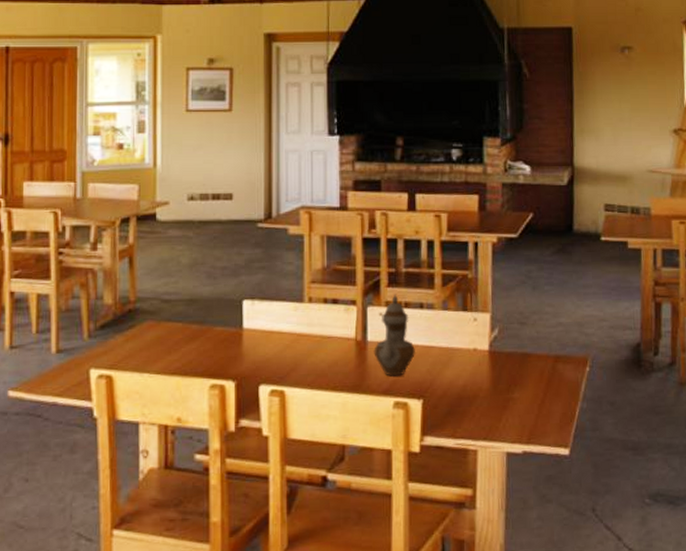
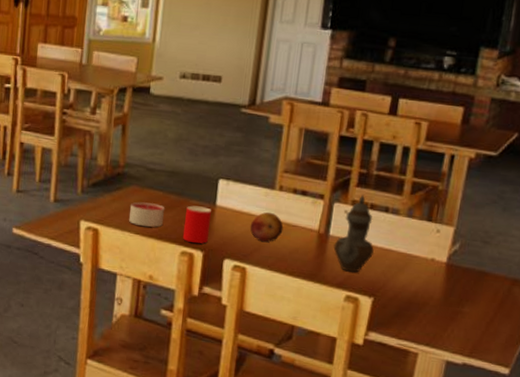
candle: none [147,337,186,364] -> present [129,202,164,227]
cup: none [210,332,240,373] -> present [182,205,212,244]
fruit: none [283,326,319,359] -> present [250,212,284,242]

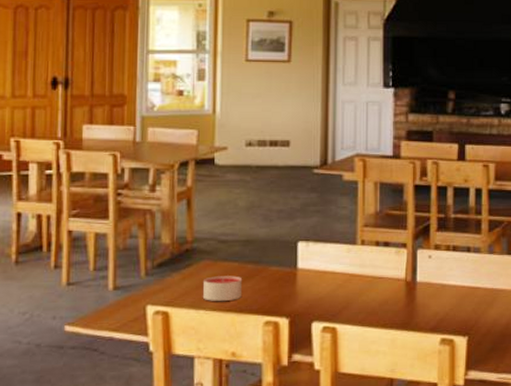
cup: present [182,205,212,244] -> none [264,272,294,310]
fruit: present [250,212,284,242] -> none [335,267,370,298]
teapot: present [333,194,374,273] -> none [422,238,462,315]

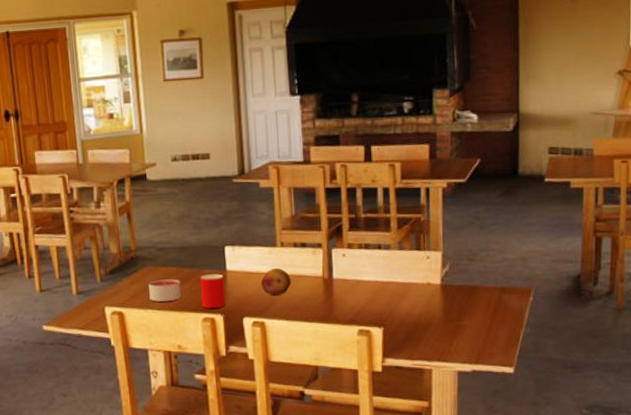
cup: none [264,272,294,310] -> present [200,274,226,308]
fruit: none [335,267,370,298] -> present [261,267,291,295]

